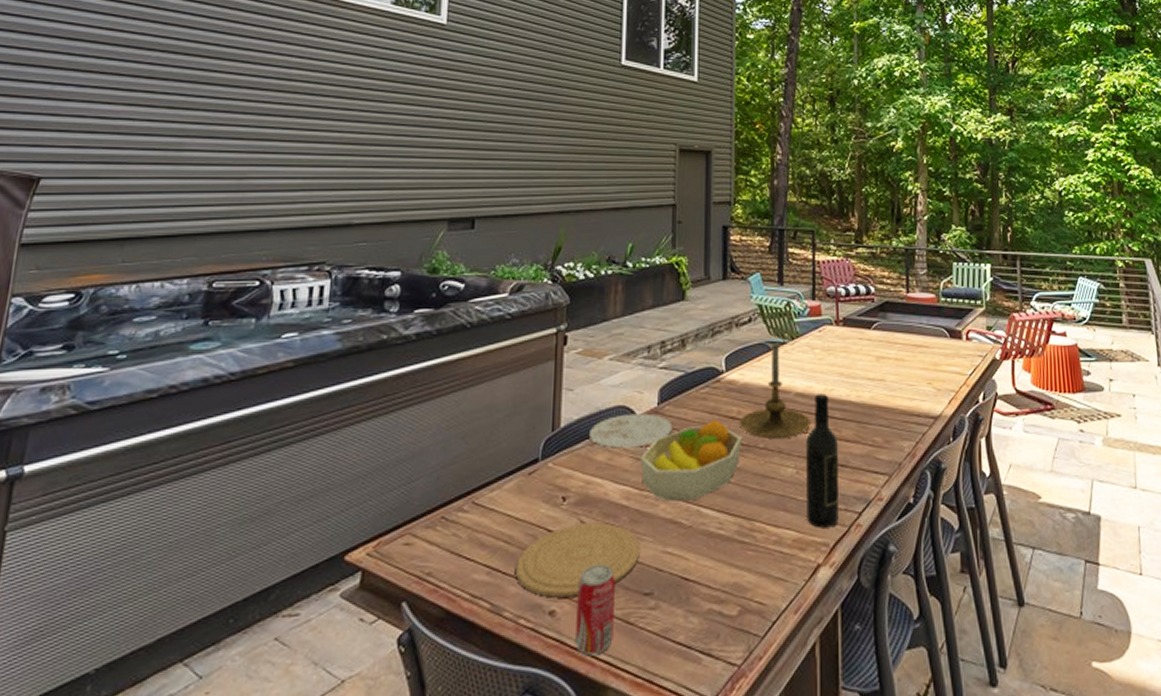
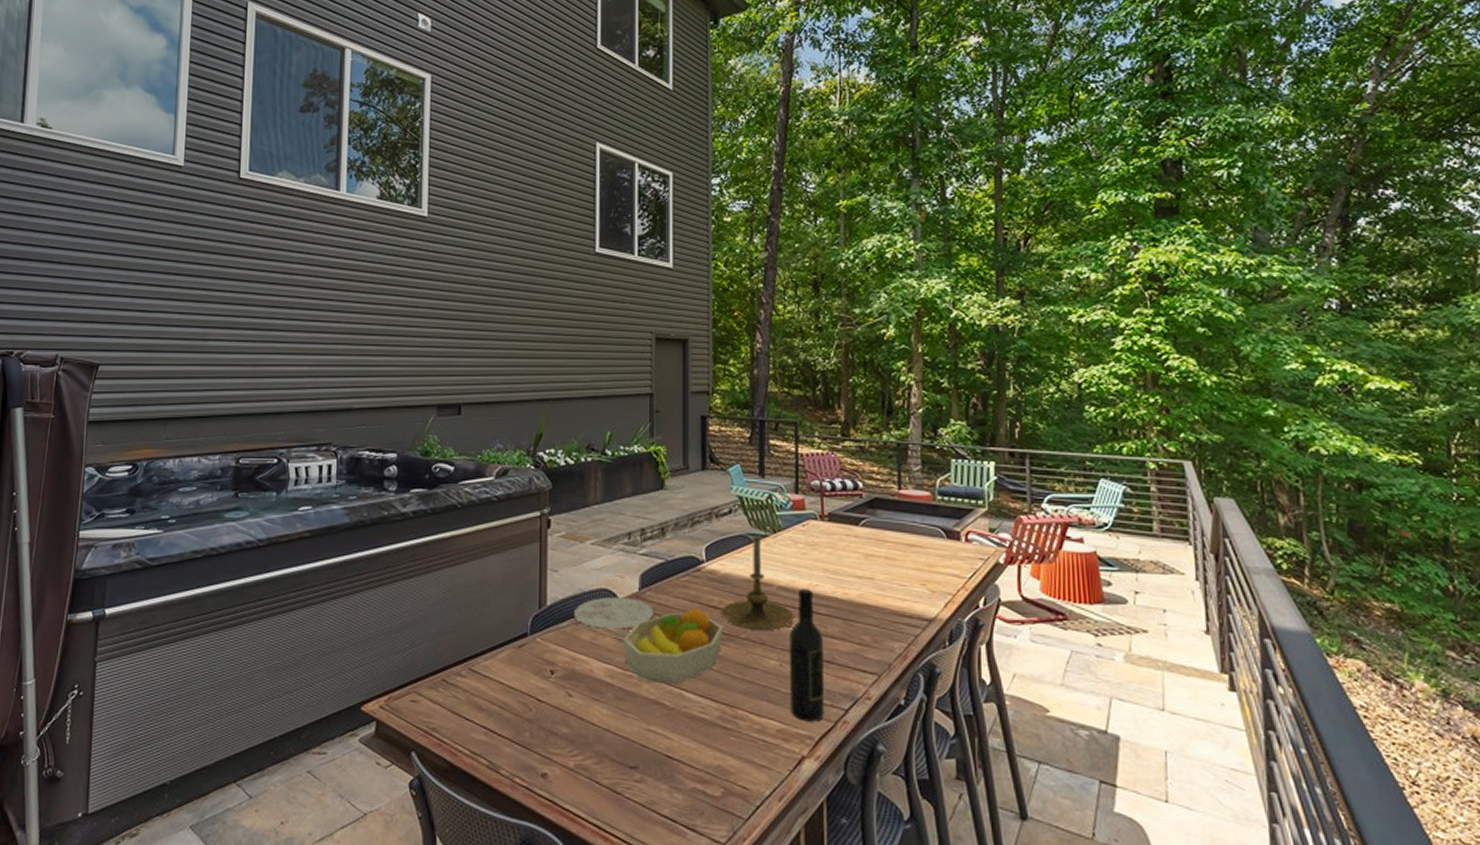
plate: present [516,523,640,598] -> none [510,696,625,763]
beverage can: present [575,564,615,656] -> none [566,735,602,818]

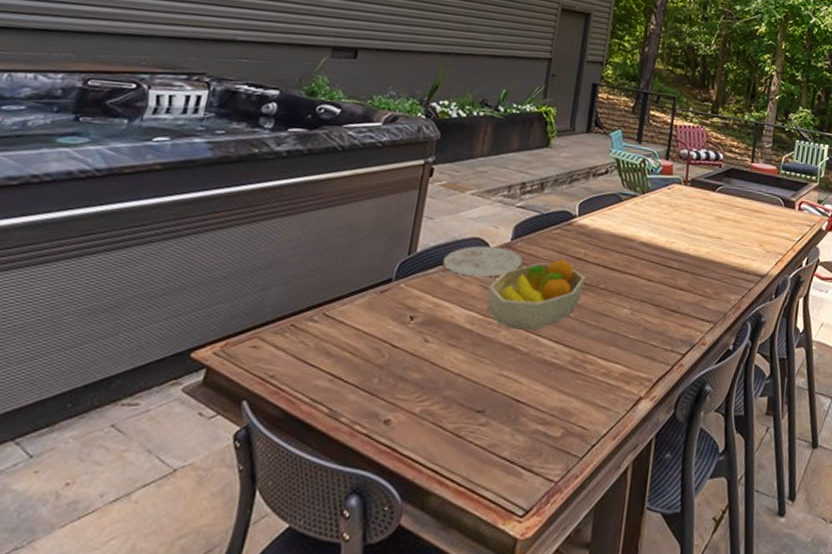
candle holder: present [721,535,794,630] -> none [585,195,650,282]
wine bottle: present [790,588,824,722] -> none [635,244,673,365]

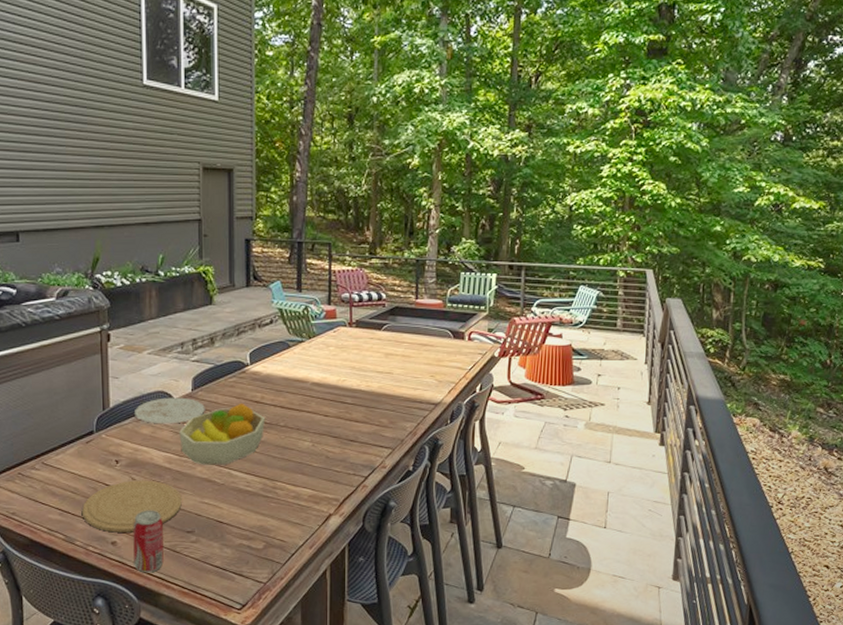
plate: none [357,342,479,409] -> present [82,480,182,533]
beverage can: none [406,380,451,464] -> present [133,510,164,573]

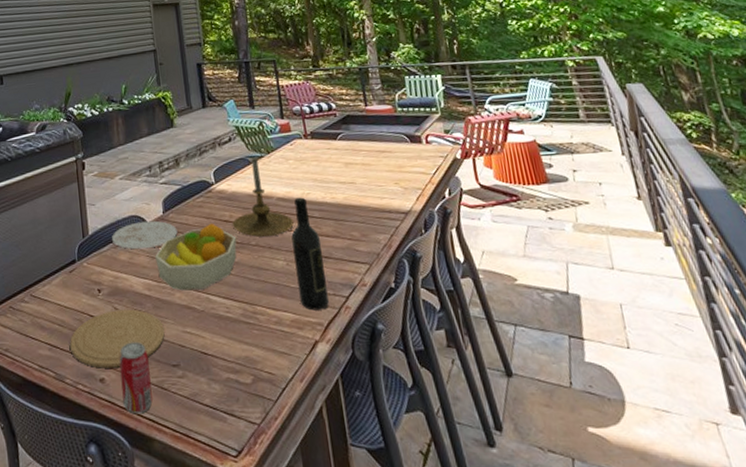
candle holder: none [263,341,325,419] -> present [232,157,294,237]
wine bottle: none [321,383,350,488] -> present [291,197,329,311]

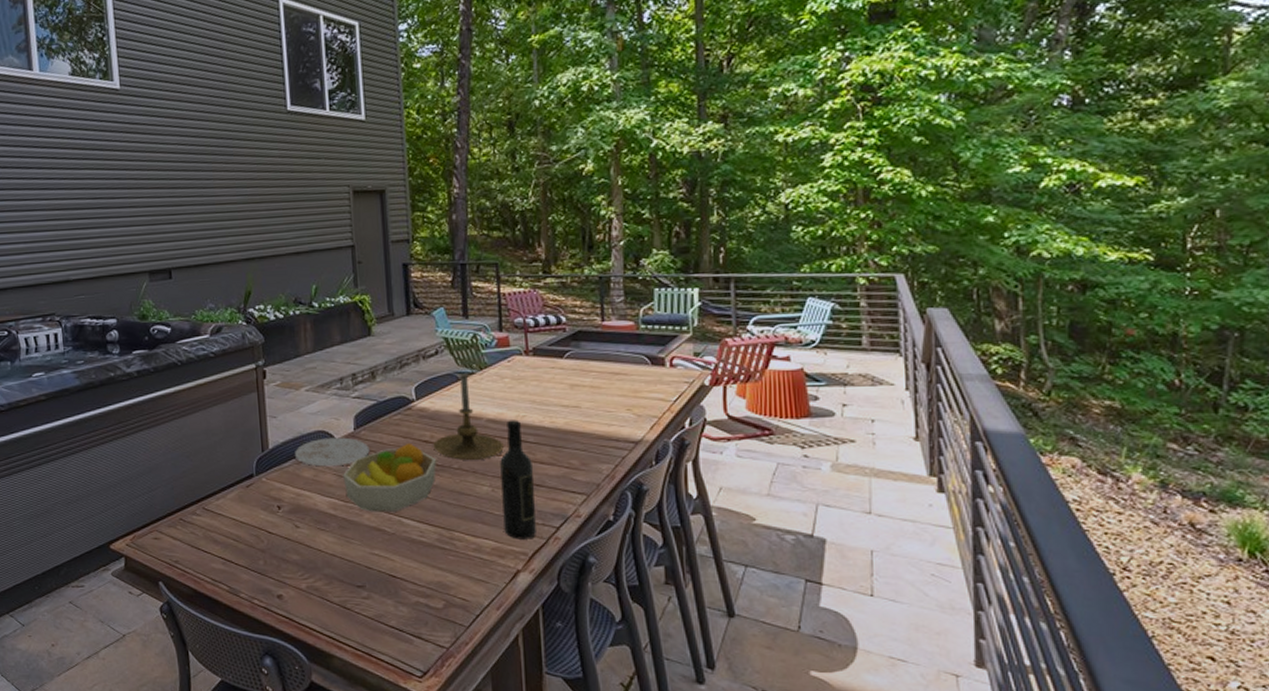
plate: present [70,309,165,368] -> none [245,528,350,585]
beverage can: present [119,342,153,414] -> none [299,561,334,631]

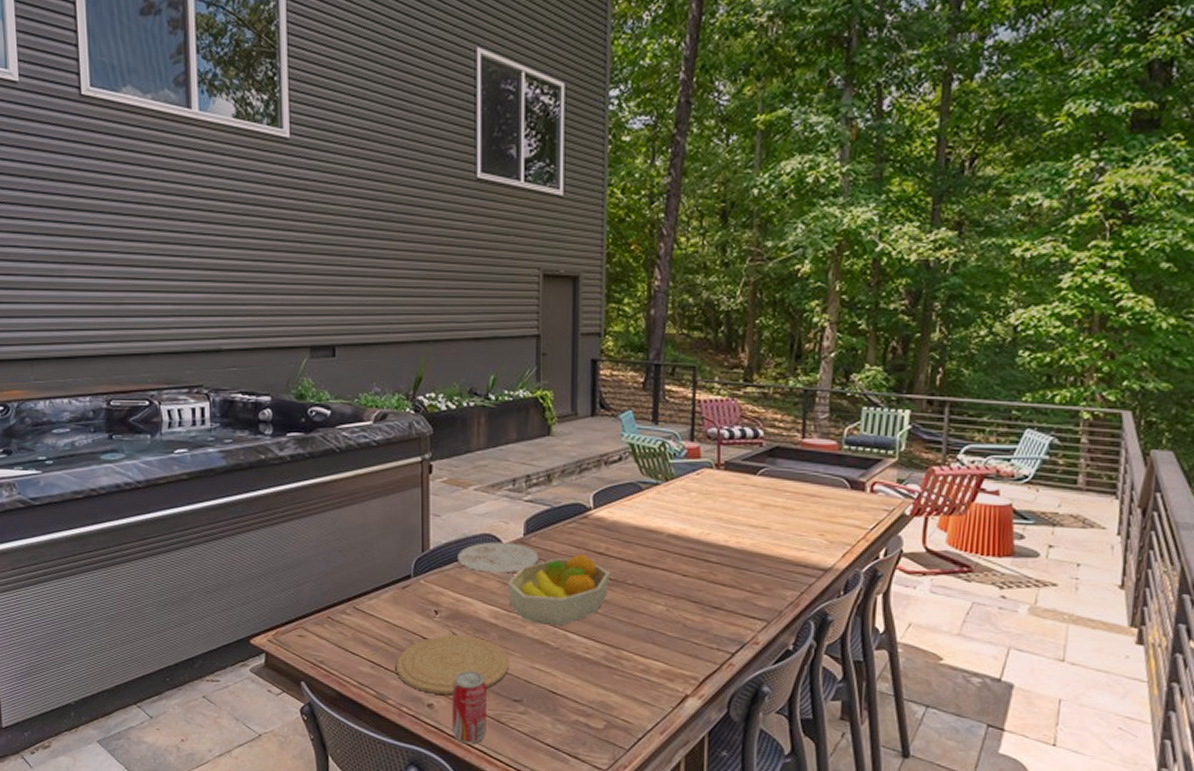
plate: none [245,528,350,585] -> present [396,635,509,695]
beverage can: none [299,561,334,631] -> present [452,670,486,744]
candle holder: present [433,373,504,460] -> none [608,483,684,577]
wine bottle: present [500,420,536,539] -> none [676,537,714,664]

